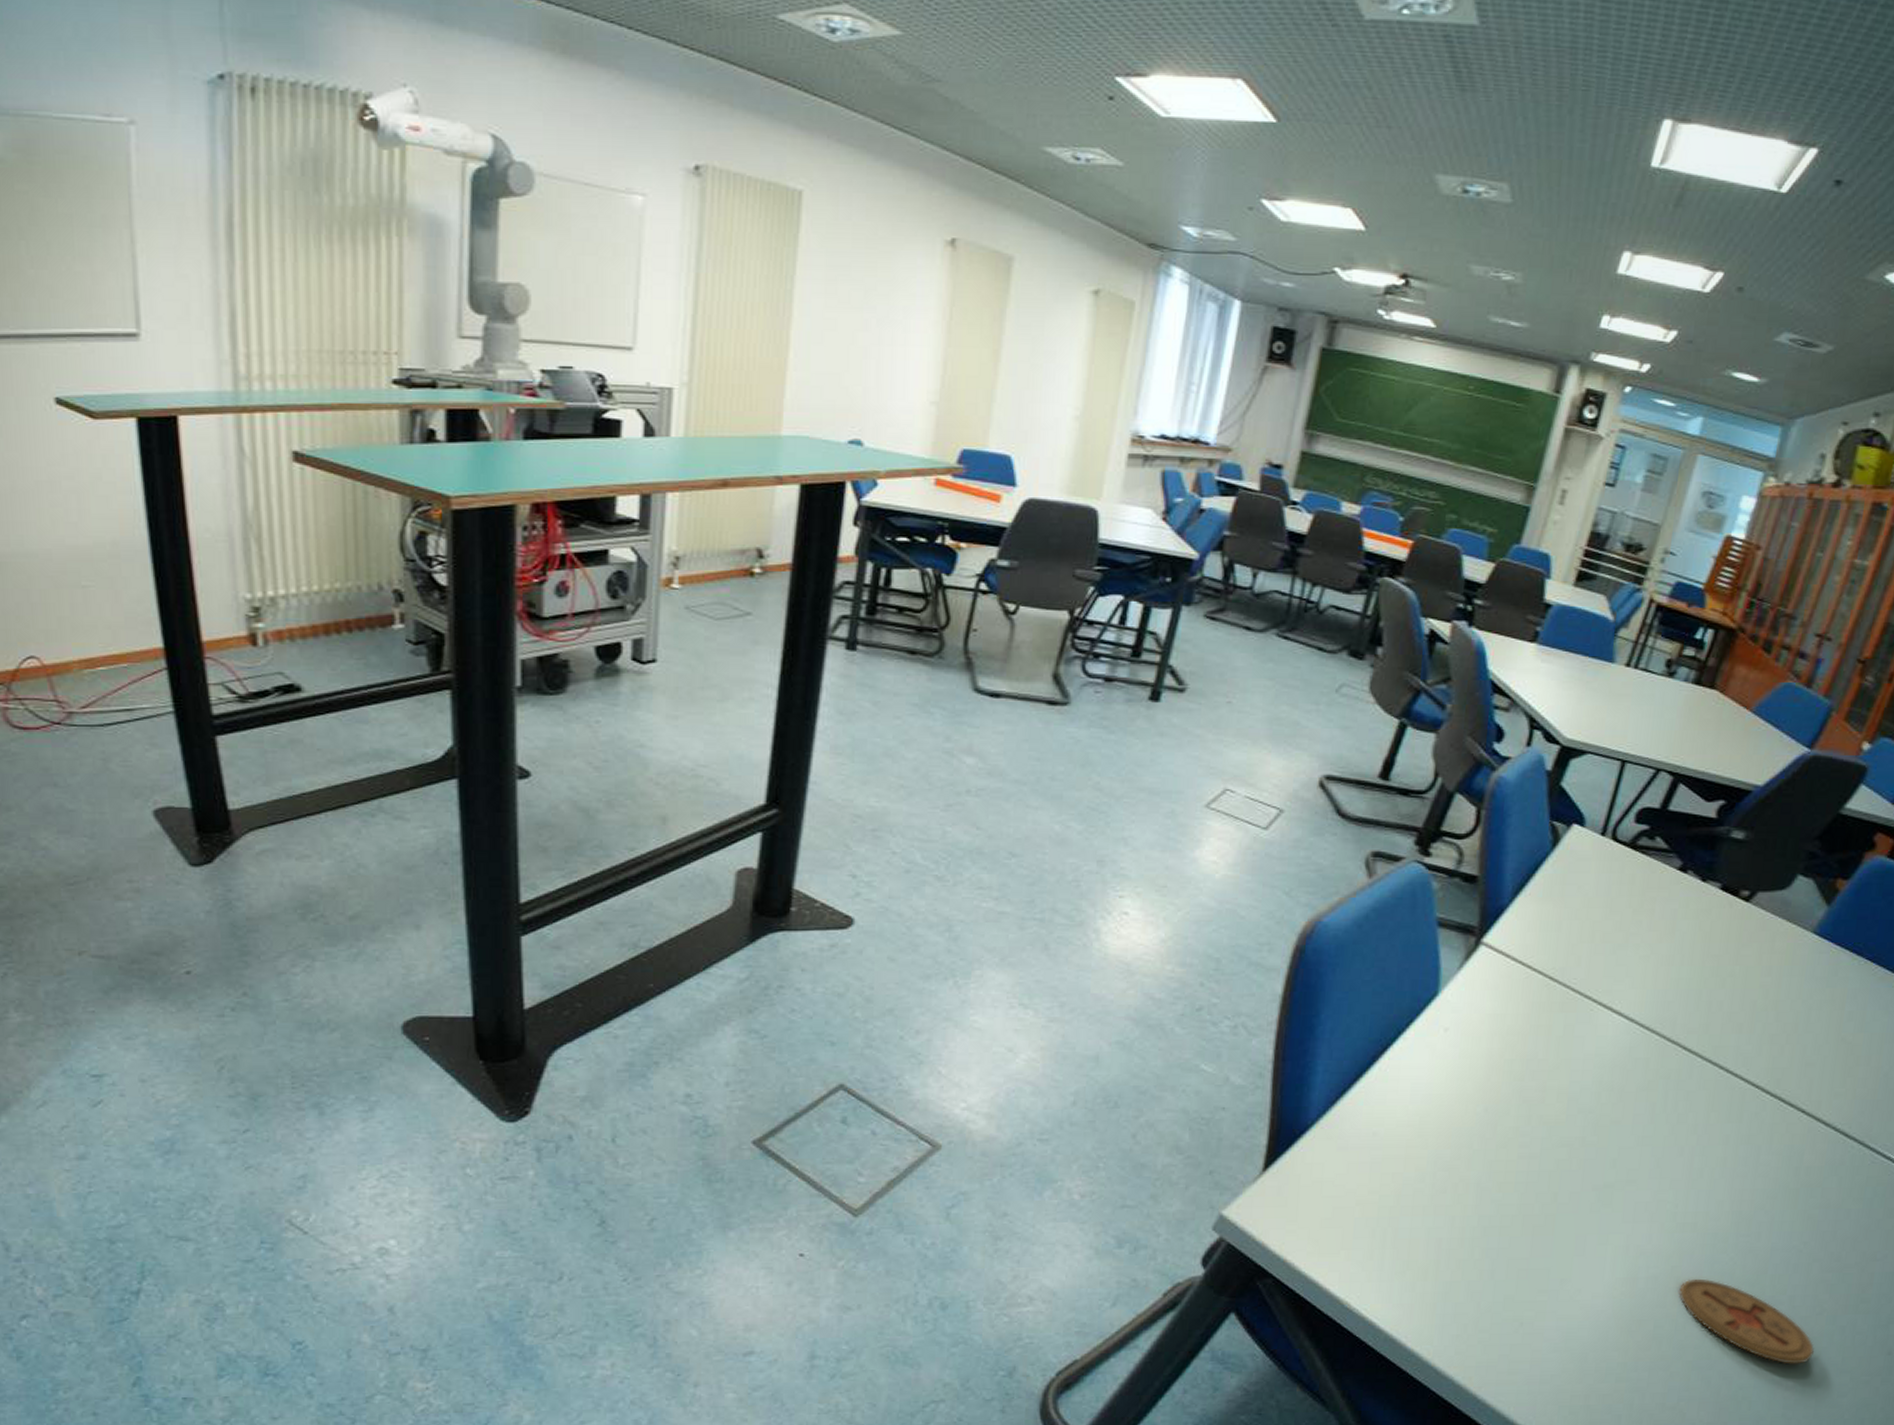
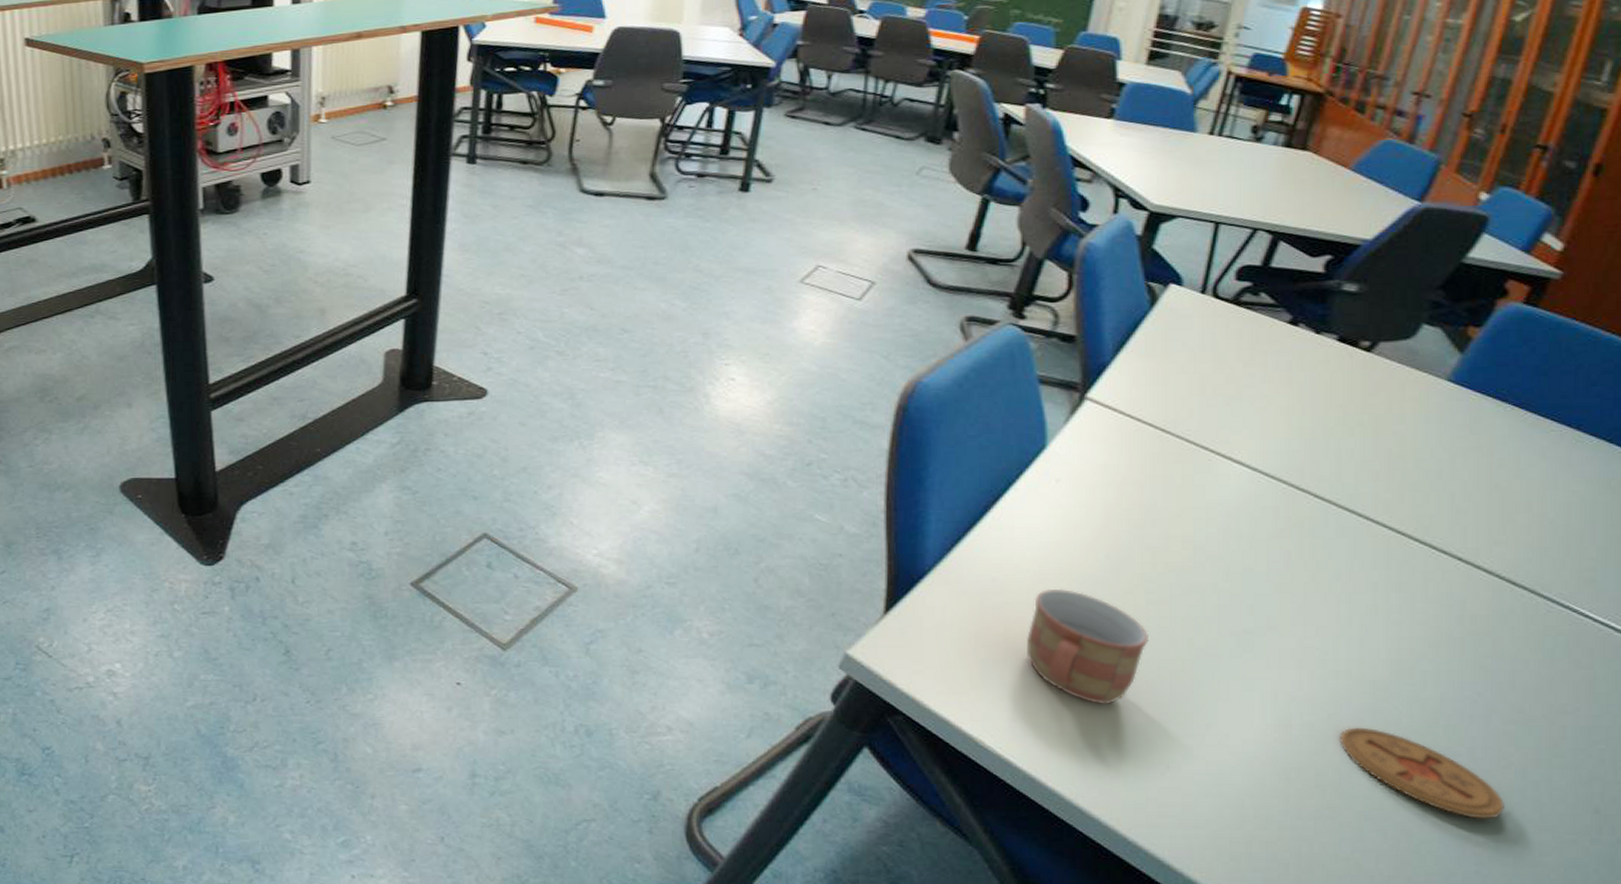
mug: none [1400,1143,1517,1263] -> present [1027,588,1148,705]

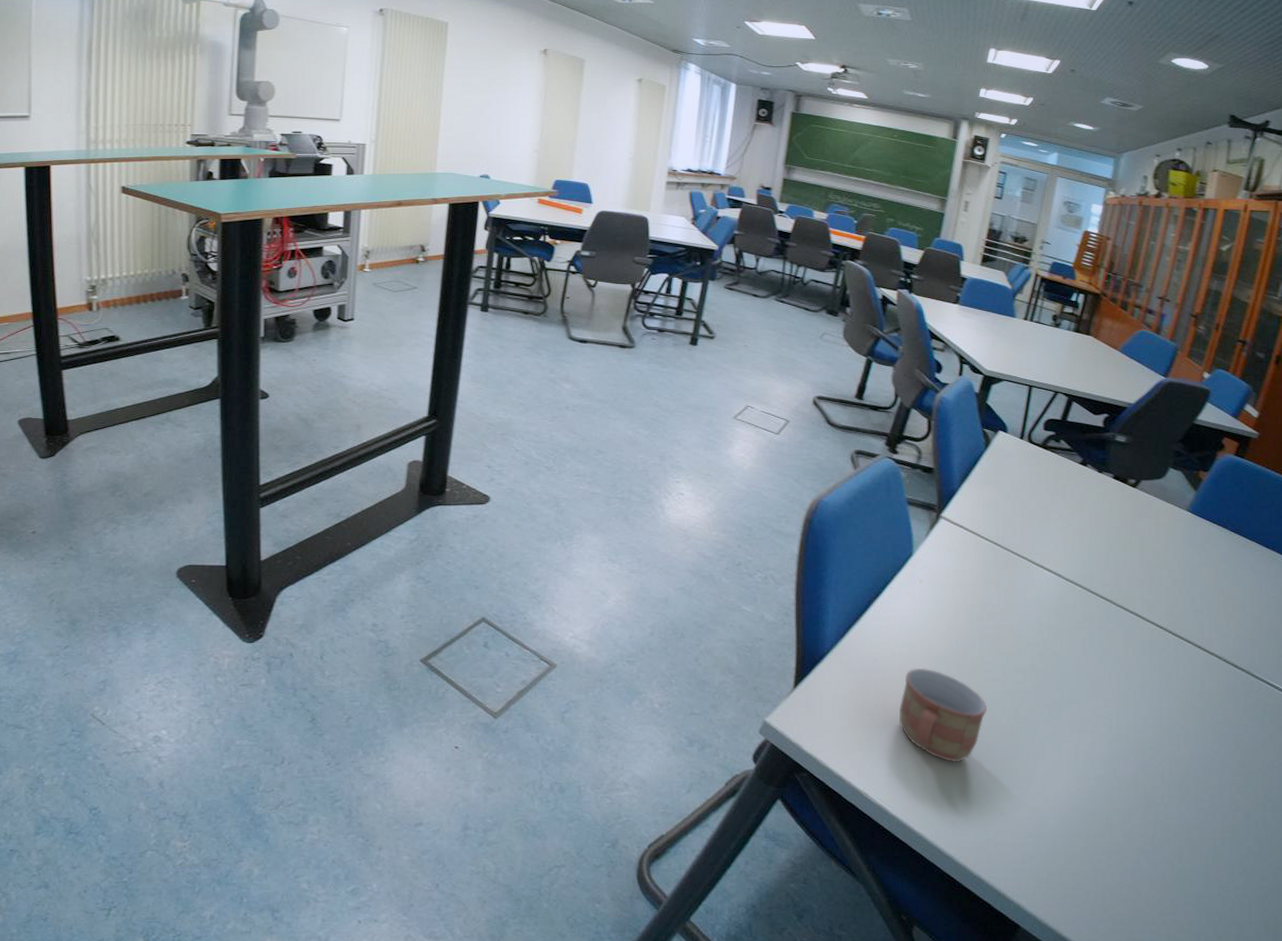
coaster: present [1339,727,1504,819] -> none [1122,779,1236,852]

